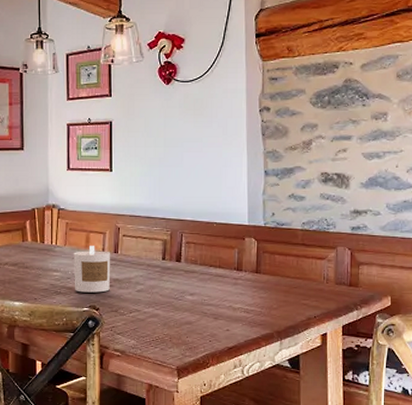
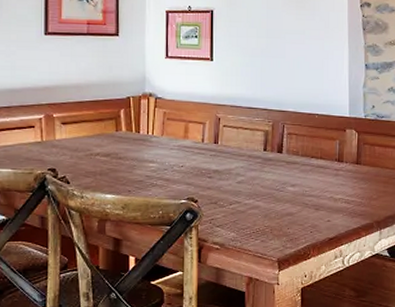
candle: present [74,246,111,293] -> none [171,136,211,184]

